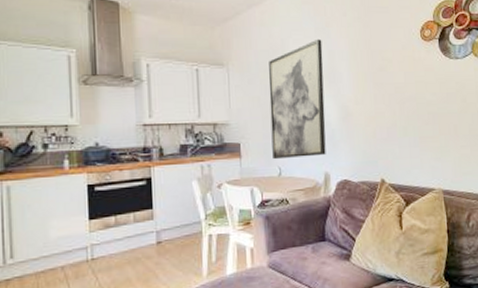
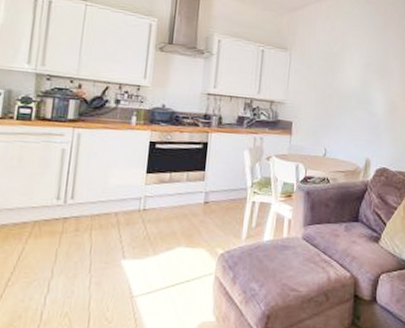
wall art: present [269,39,326,160] -> none [320,36,379,143]

